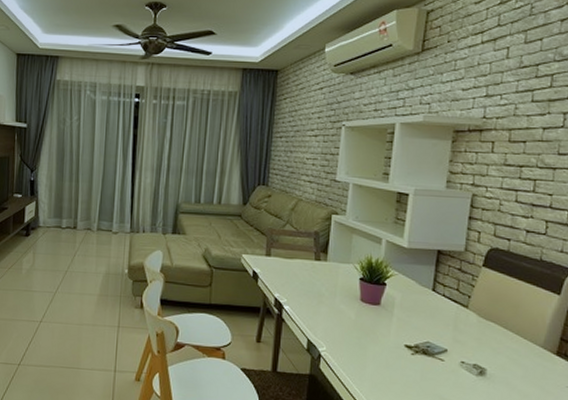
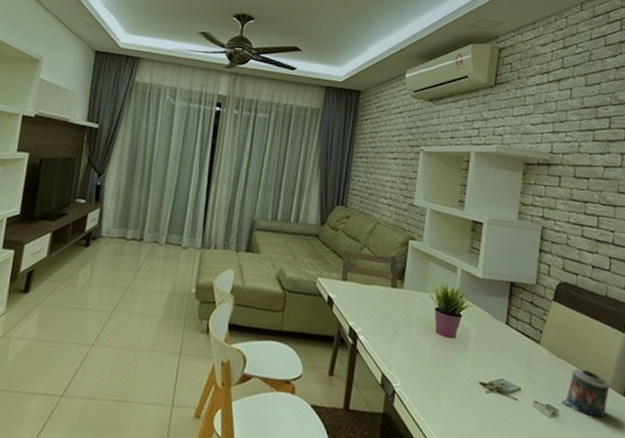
candle: none [489,331,542,376] -> present [561,369,610,418]

